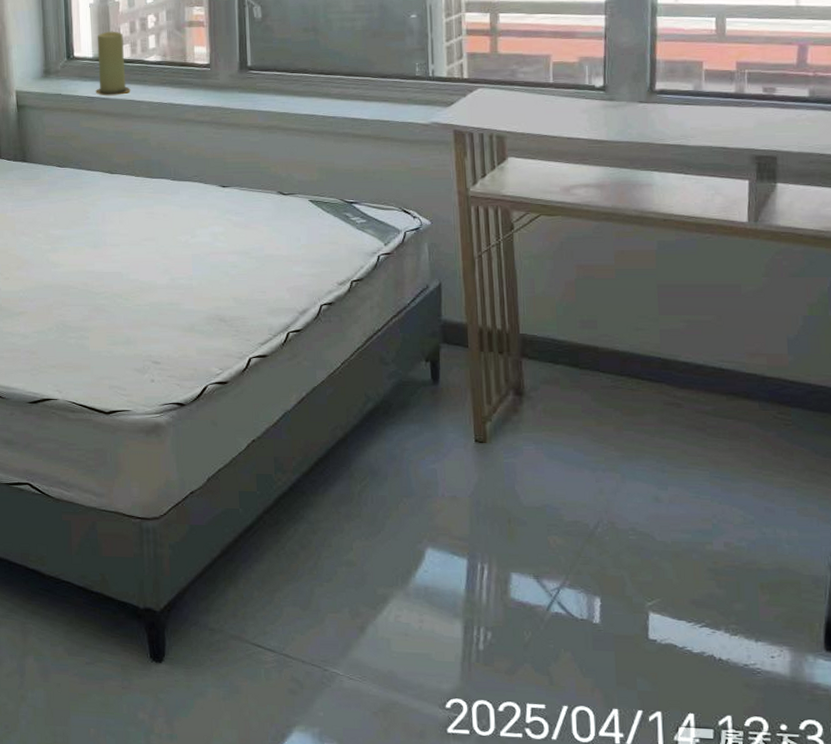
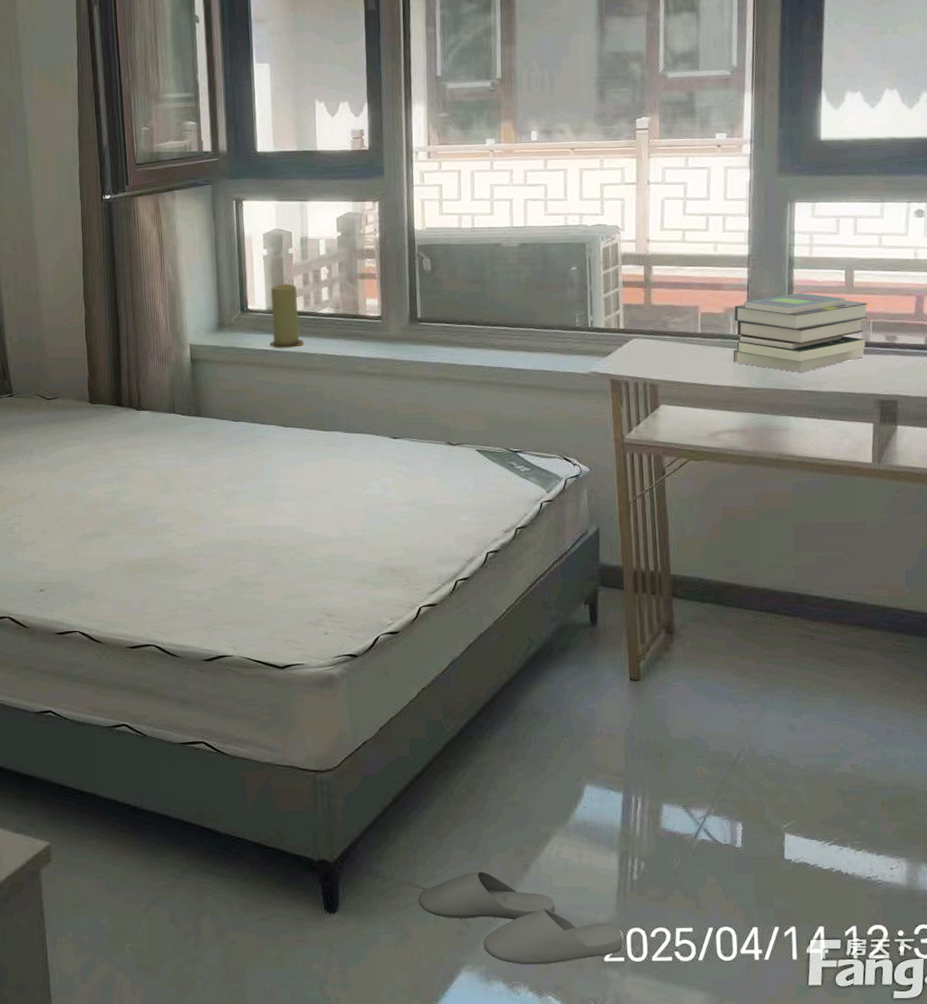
slippers: none [248,630,468,731] -> present [419,871,623,965]
books: none [588,41,742,126] -> present [732,292,868,373]

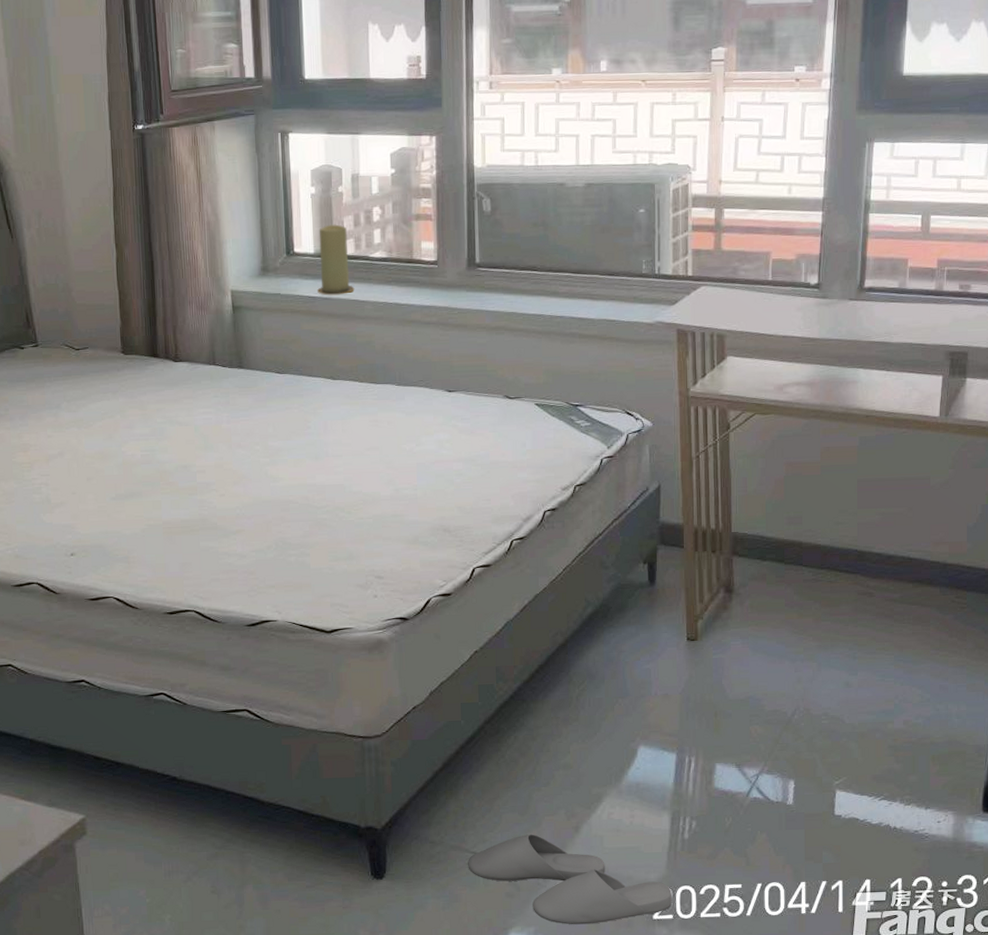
books: present [732,292,868,373] -> none [803,238,943,323]

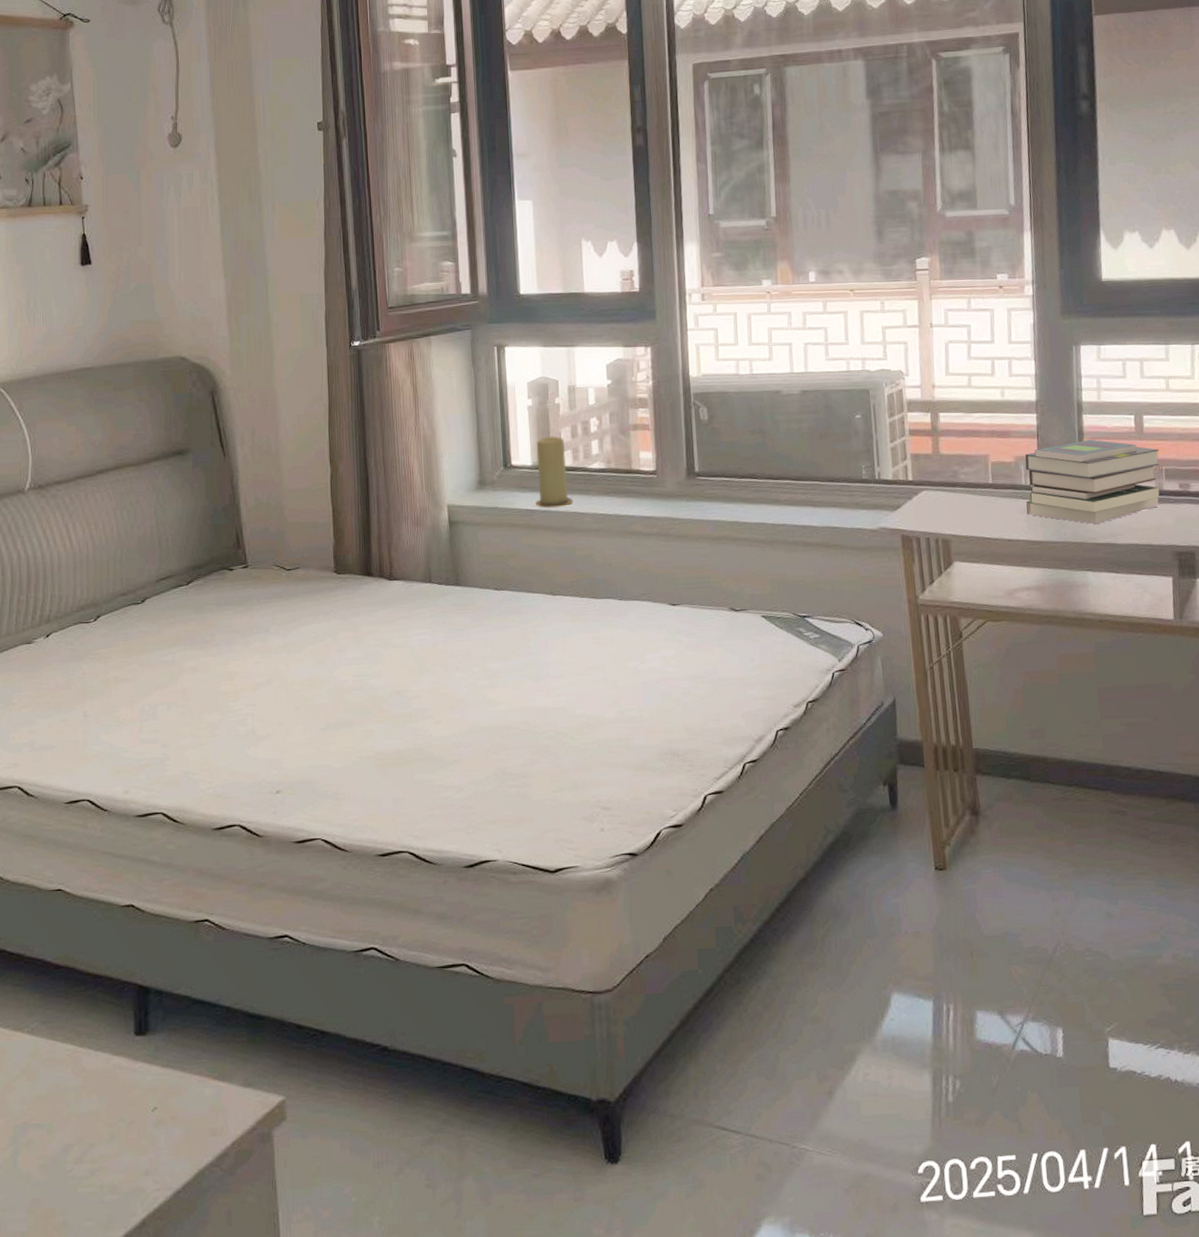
slippers: present [468,834,673,925] -> none [712,1102,941,1212]
books: none [803,238,943,323] -> present [1024,439,1160,525]

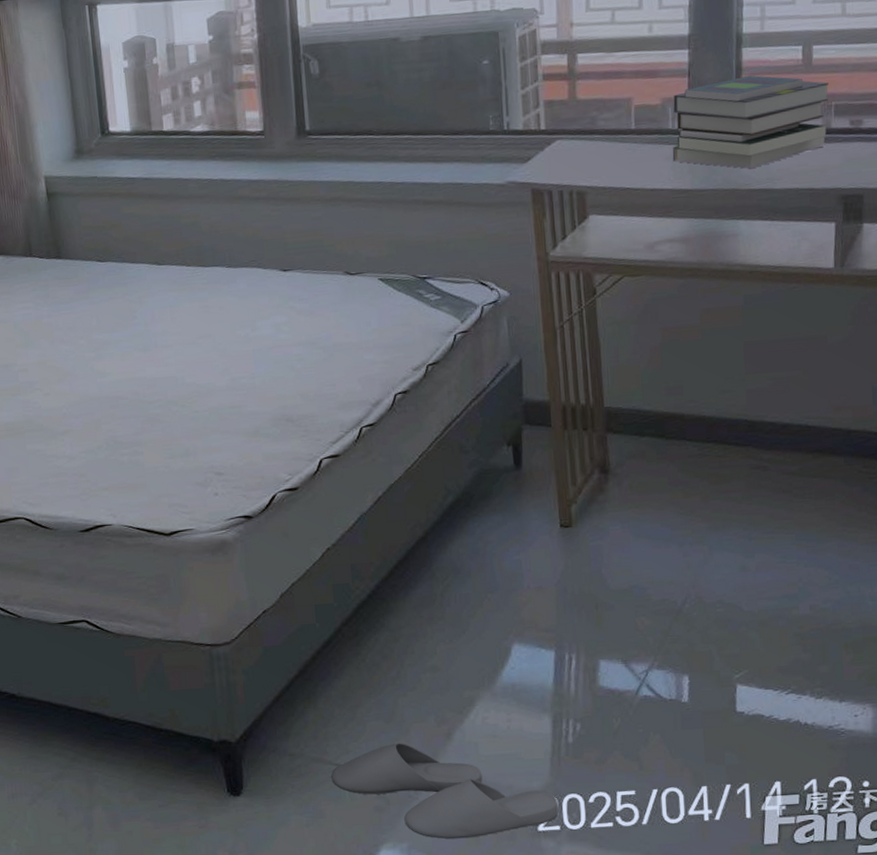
candle: present [534,436,573,509] -> none [134,98,176,176]
slippers: none [712,1102,941,1212] -> present [331,743,559,840]

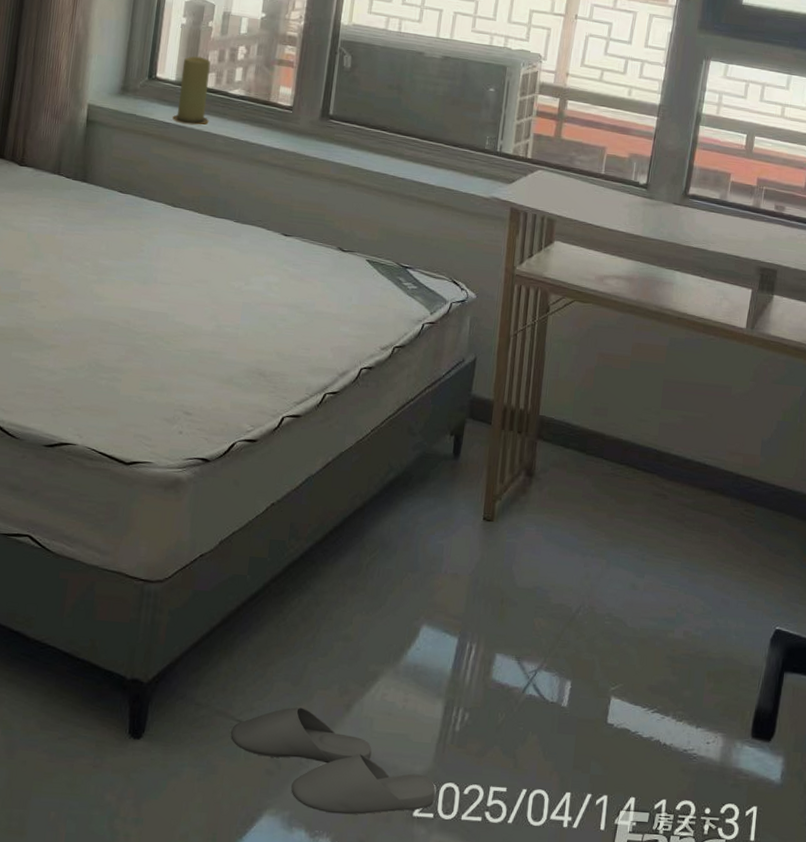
candle: none [134,98,176,176] -> present [171,56,211,126]
books: present [672,75,829,169] -> none [630,149,763,230]

